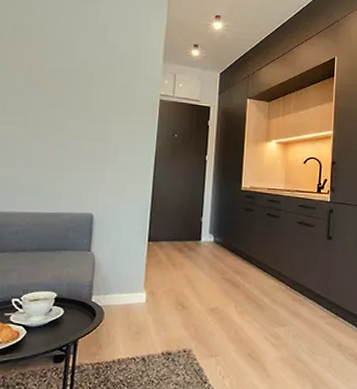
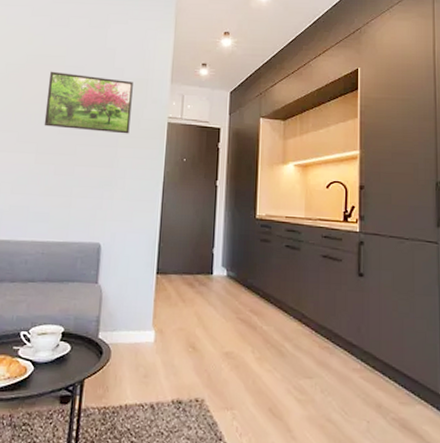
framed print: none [32,43,126,110] -> present [44,71,133,134]

